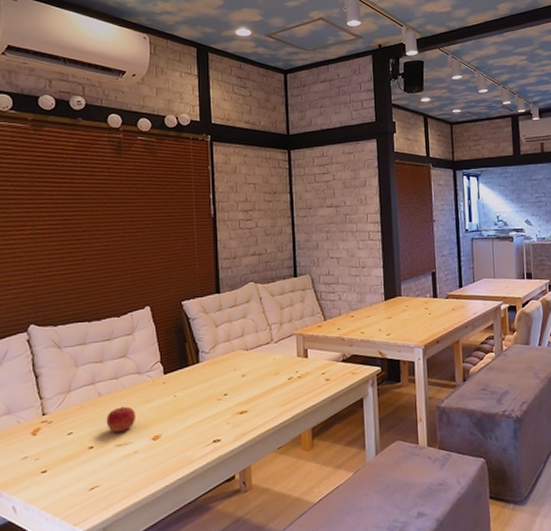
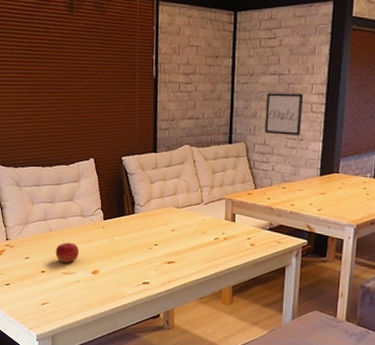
wall art: none [326,223,362,264] -> present [264,93,304,136]

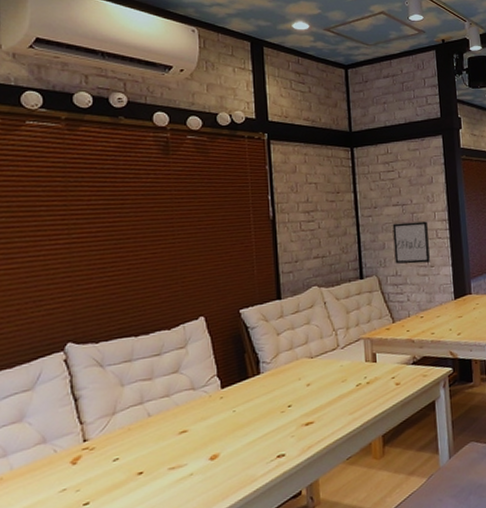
fruit: present [55,242,79,263] -> none [157,425,190,455]

